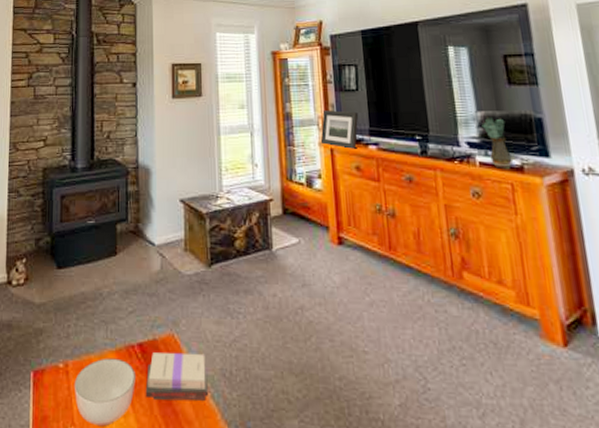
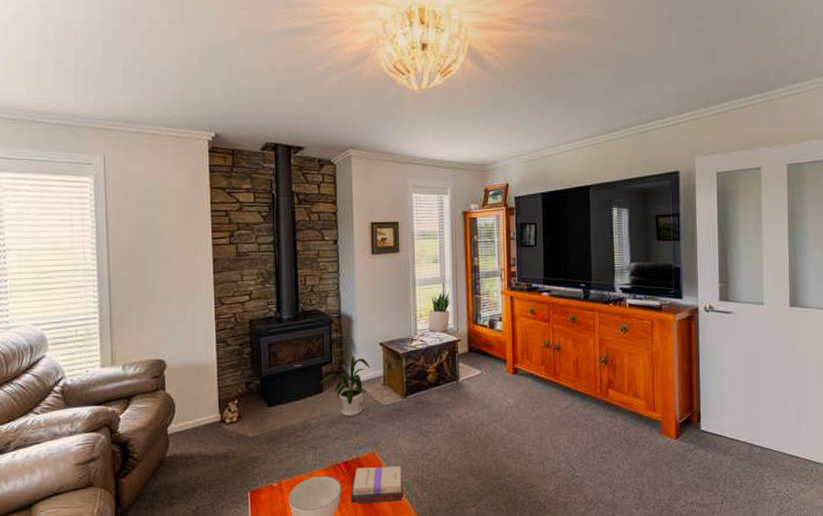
house plant: none [114,209,170,287] -> present [320,353,371,417]
planter: none [235,141,261,191] -> present [428,291,451,333]
picture frame: present [320,110,359,149] -> none [502,263,536,296]
vase: present [481,115,513,170] -> none [633,266,654,310]

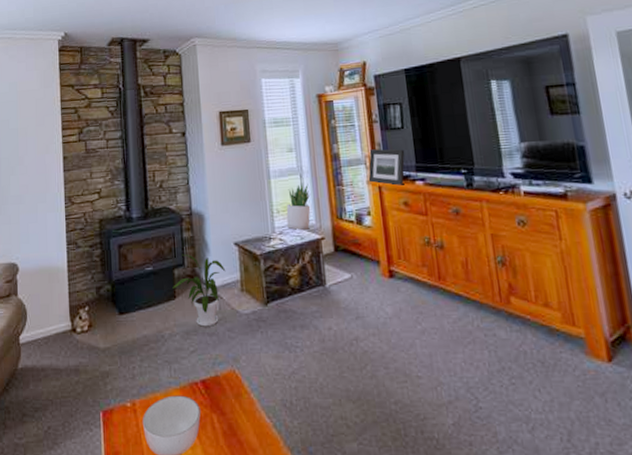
books: present [350,465,405,503] -> none [210,386,272,431]
picture frame: none [502,263,536,296] -> present [368,149,405,186]

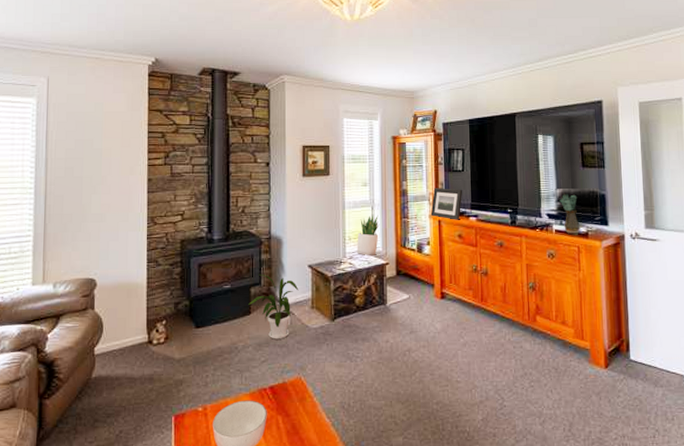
vase: none [525,146,556,198] -> present [559,192,580,236]

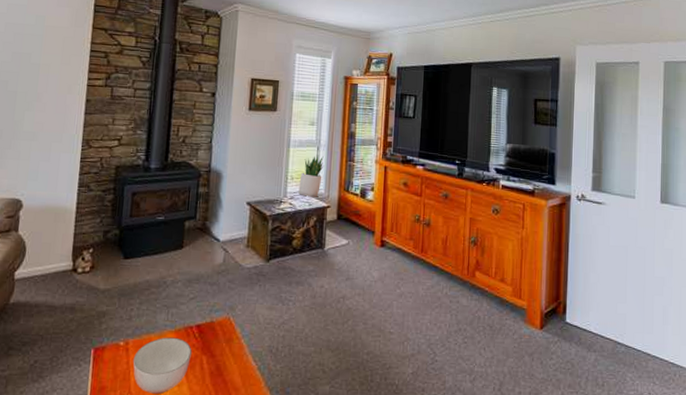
house plant: present [248,275,299,339] -> none [181,208,235,277]
picture frame: present [430,188,463,220] -> none [377,133,412,168]
vase: present [559,192,580,236] -> none [509,148,527,193]

